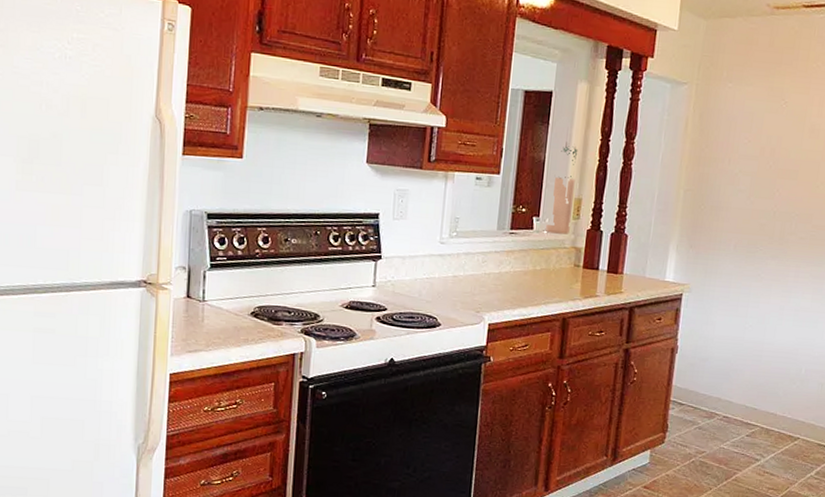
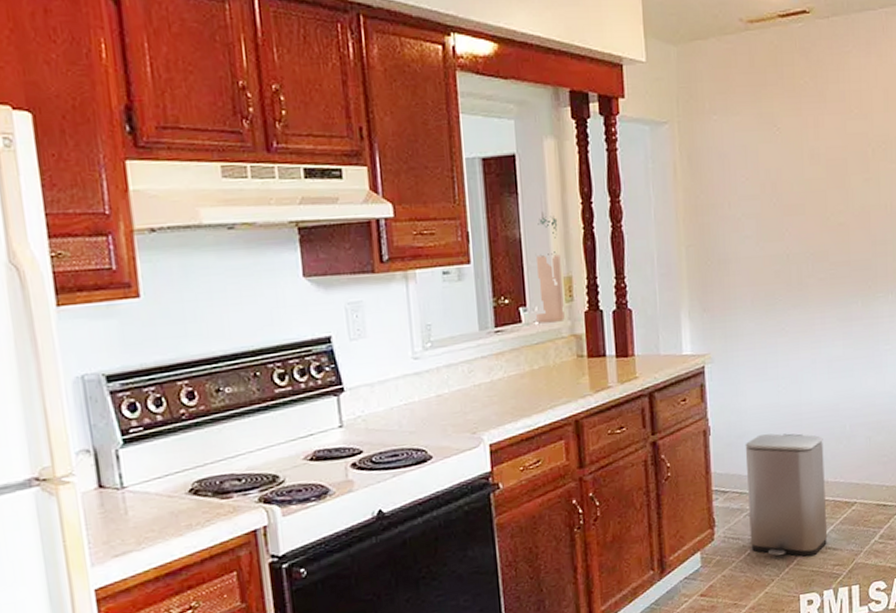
pedal bin: none [696,362,779,476] -> present [745,433,828,557]

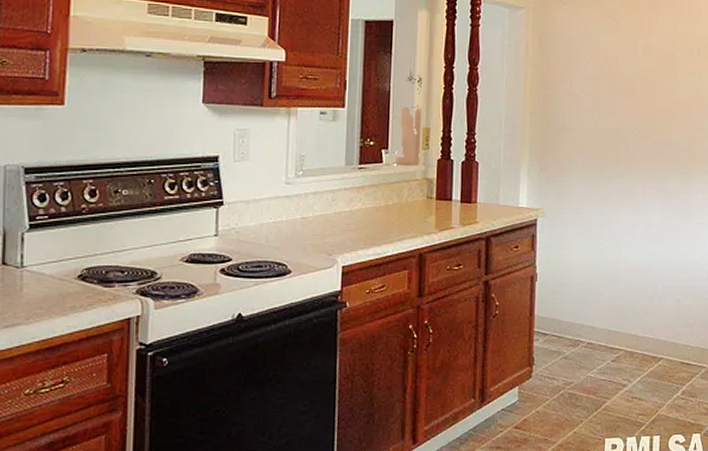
pedal bin: present [745,433,828,557] -> none [564,286,637,404]

